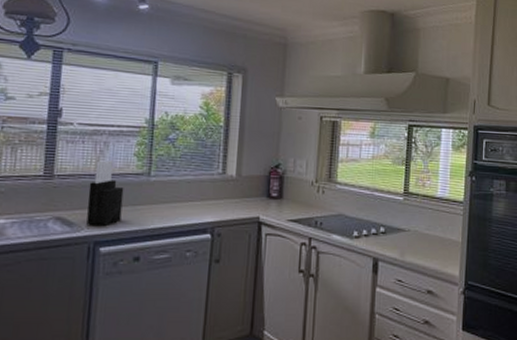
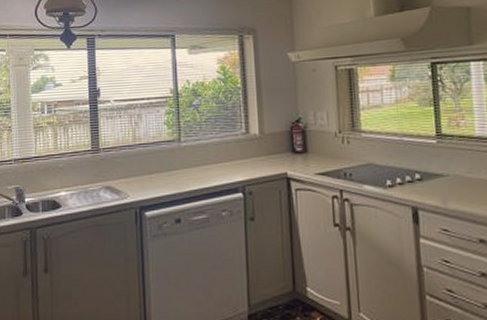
knife block: present [86,160,124,227] -> none [129,131,160,193]

